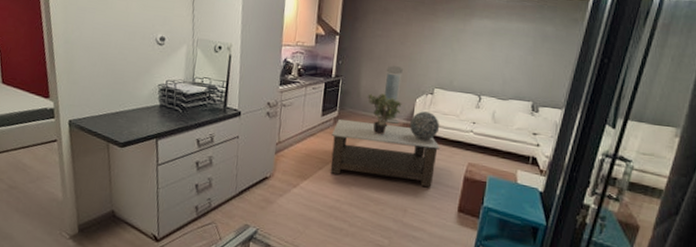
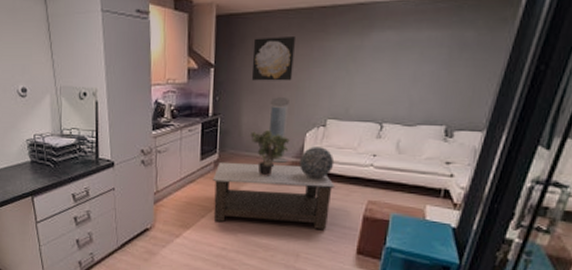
wall art: none [371,14,410,53] -> present [251,37,295,81]

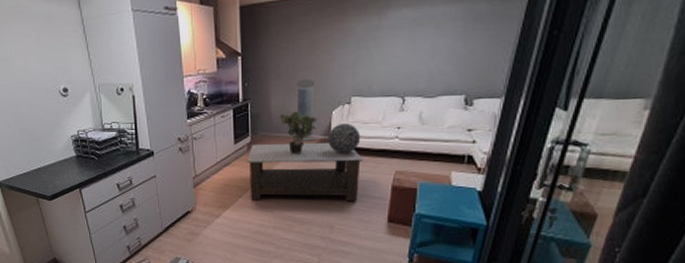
wall art: present [251,37,295,81] -> none [276,21,316,66]

